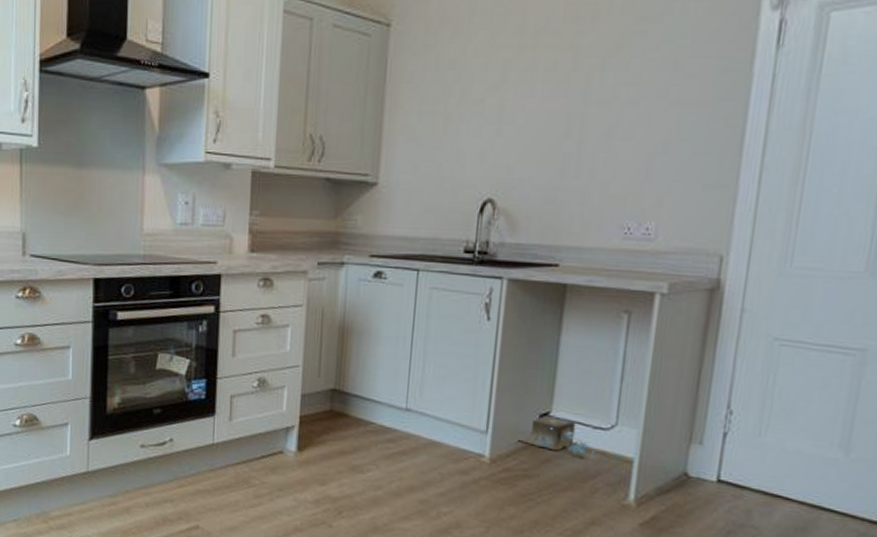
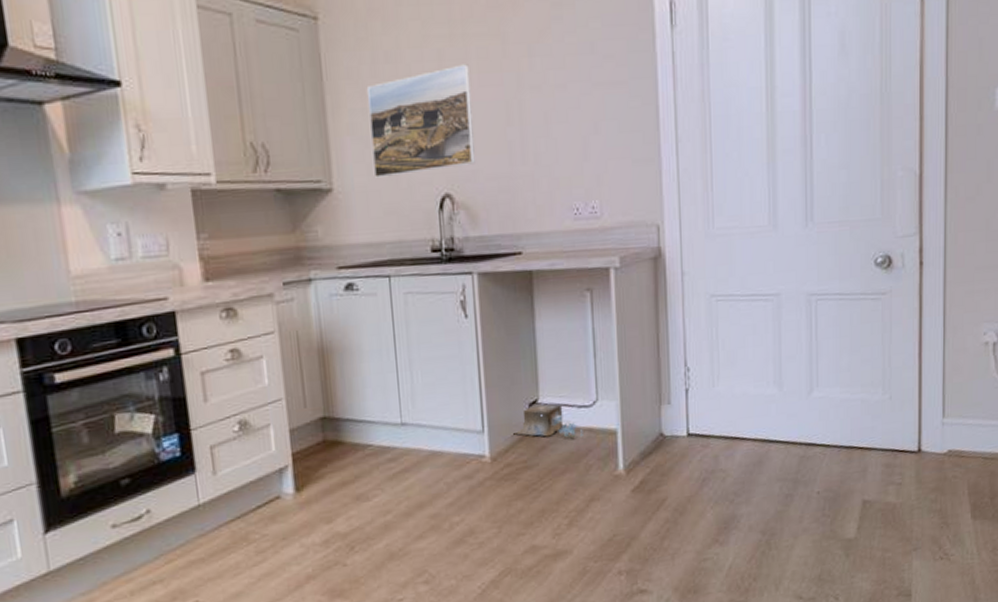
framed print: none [419,75,534,177] -> present [366,64,475,178]

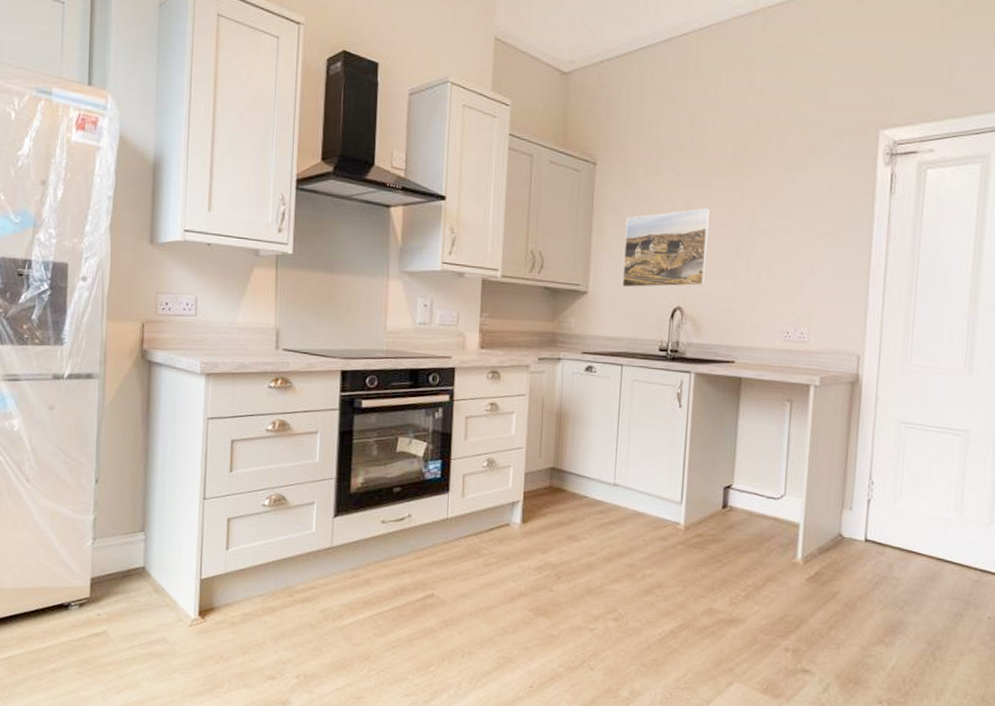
cardboard box: present [513,403,583,438] -> none [707,488,769,523]

